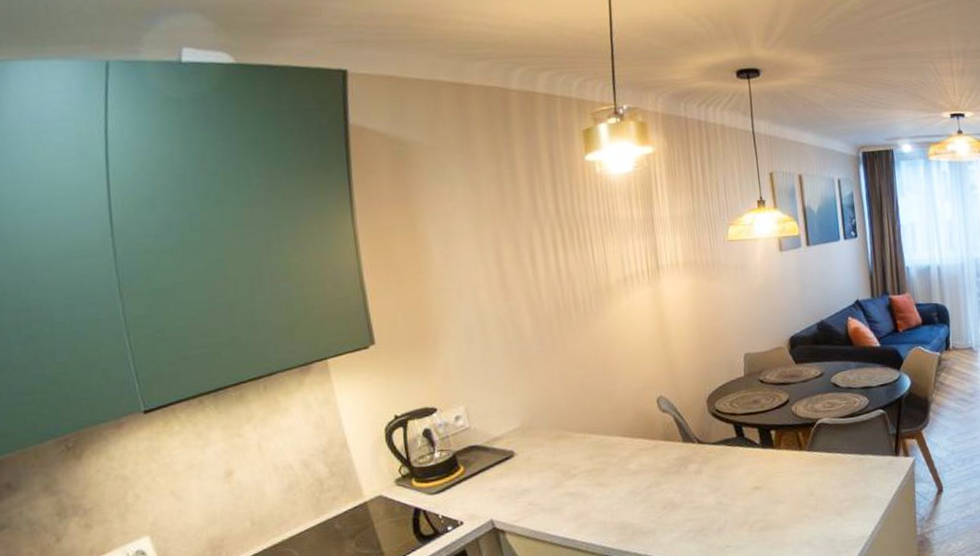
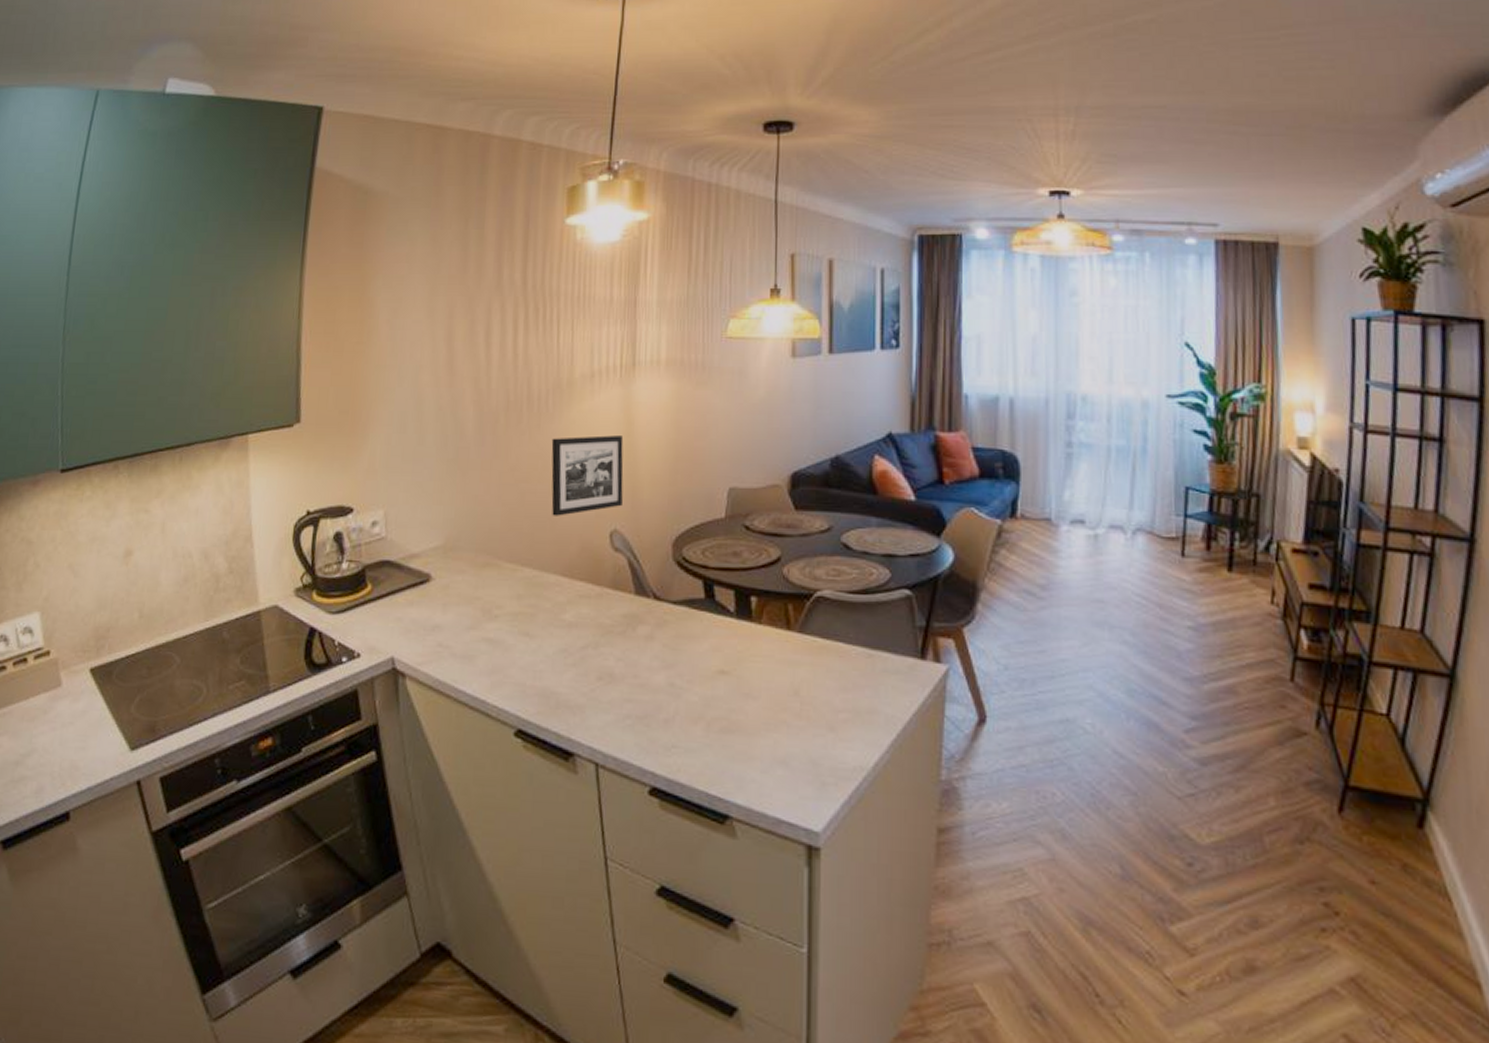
picture frame: none [599,324,664,392] -> present [551,435,624,516]

